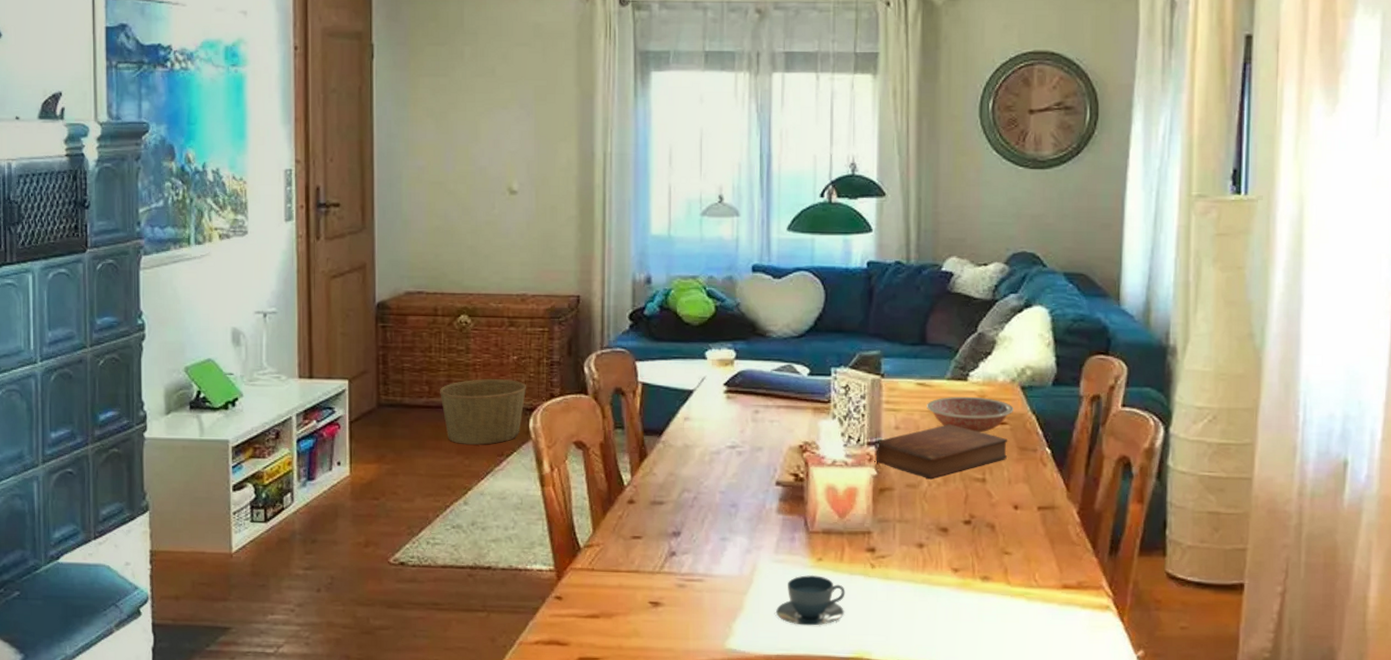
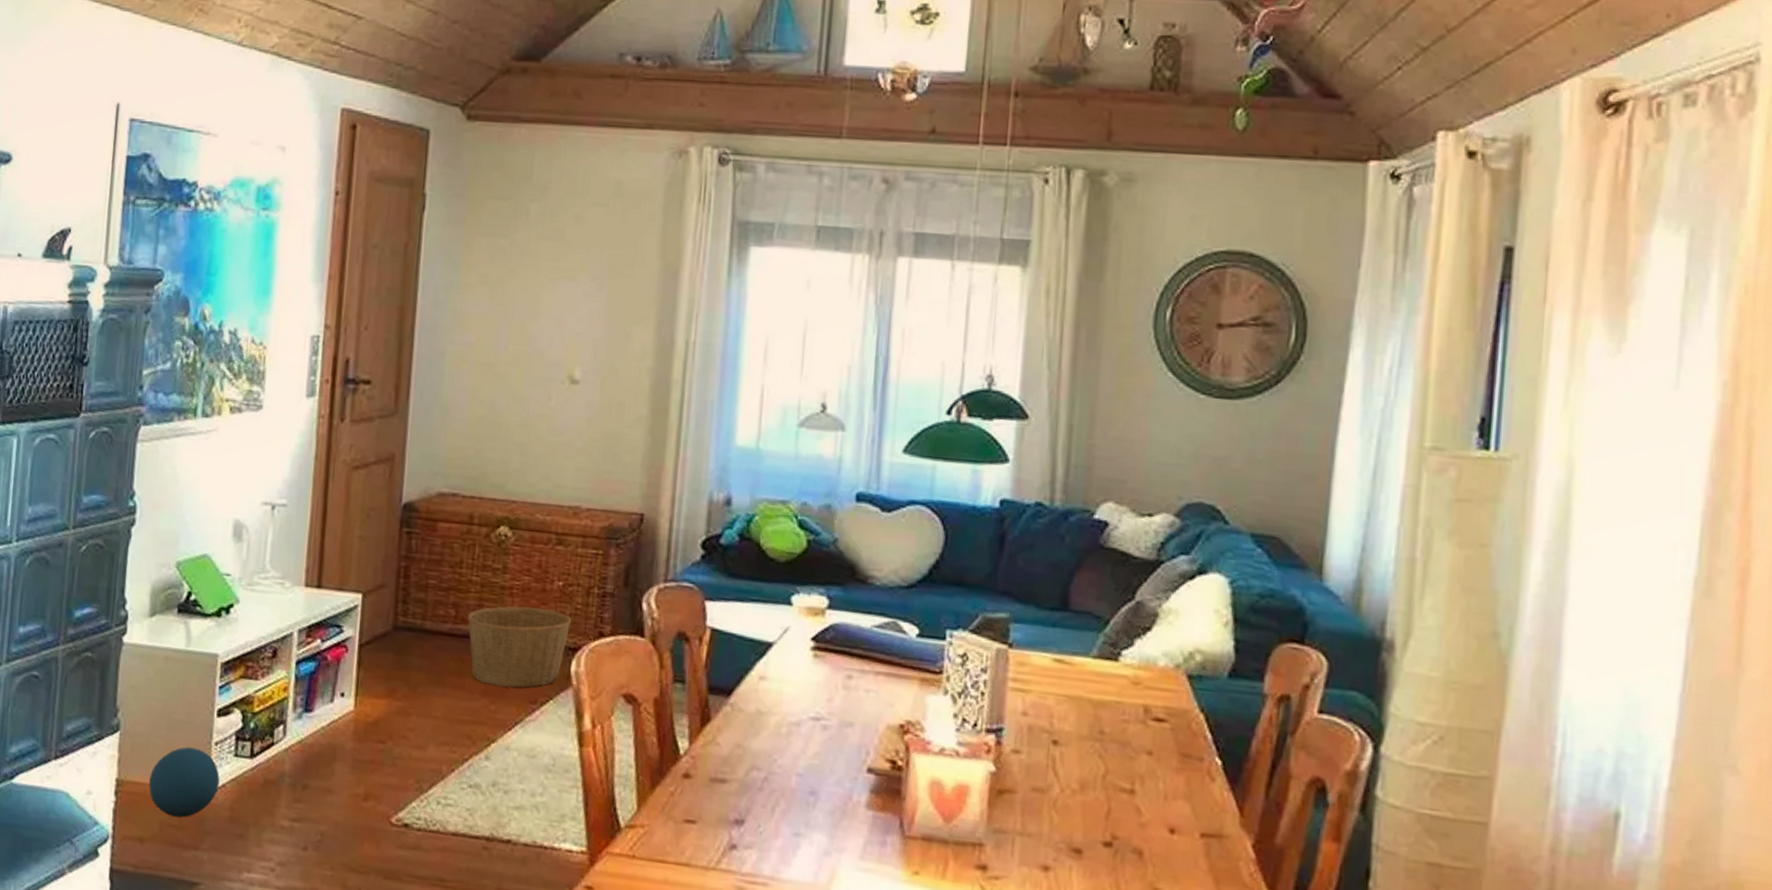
ball: none [179,518,240,576] -> present [149,747,220,818]
bible: present [874,424,1007,479] -> none [993,715,1166,783]
bowl: present [927,396,1013,432] -> none [1064,680,1176,730]

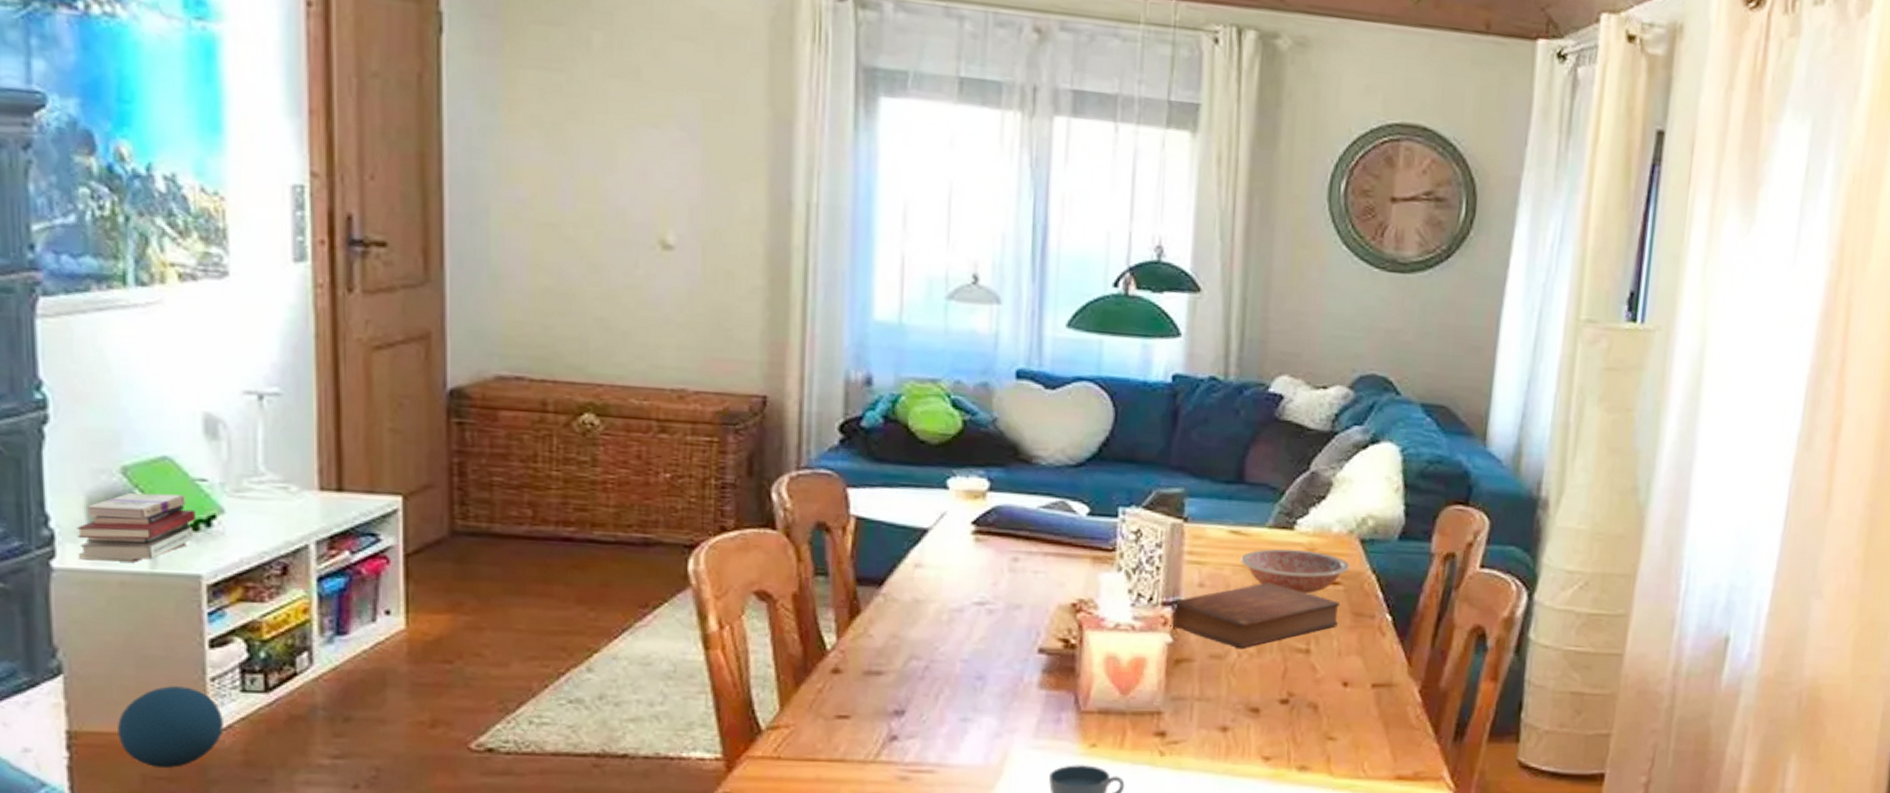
books: none [140,583,220,641] -> present [76,492,195,562]
basket: present [468,606,572,688] -> none [550,502,685,592]
bible: none [993,715,1166,783] -> present [1170,582,1339,648]
bowl: none [1064,680,1176,730] -> present [1241,548,1349,593]

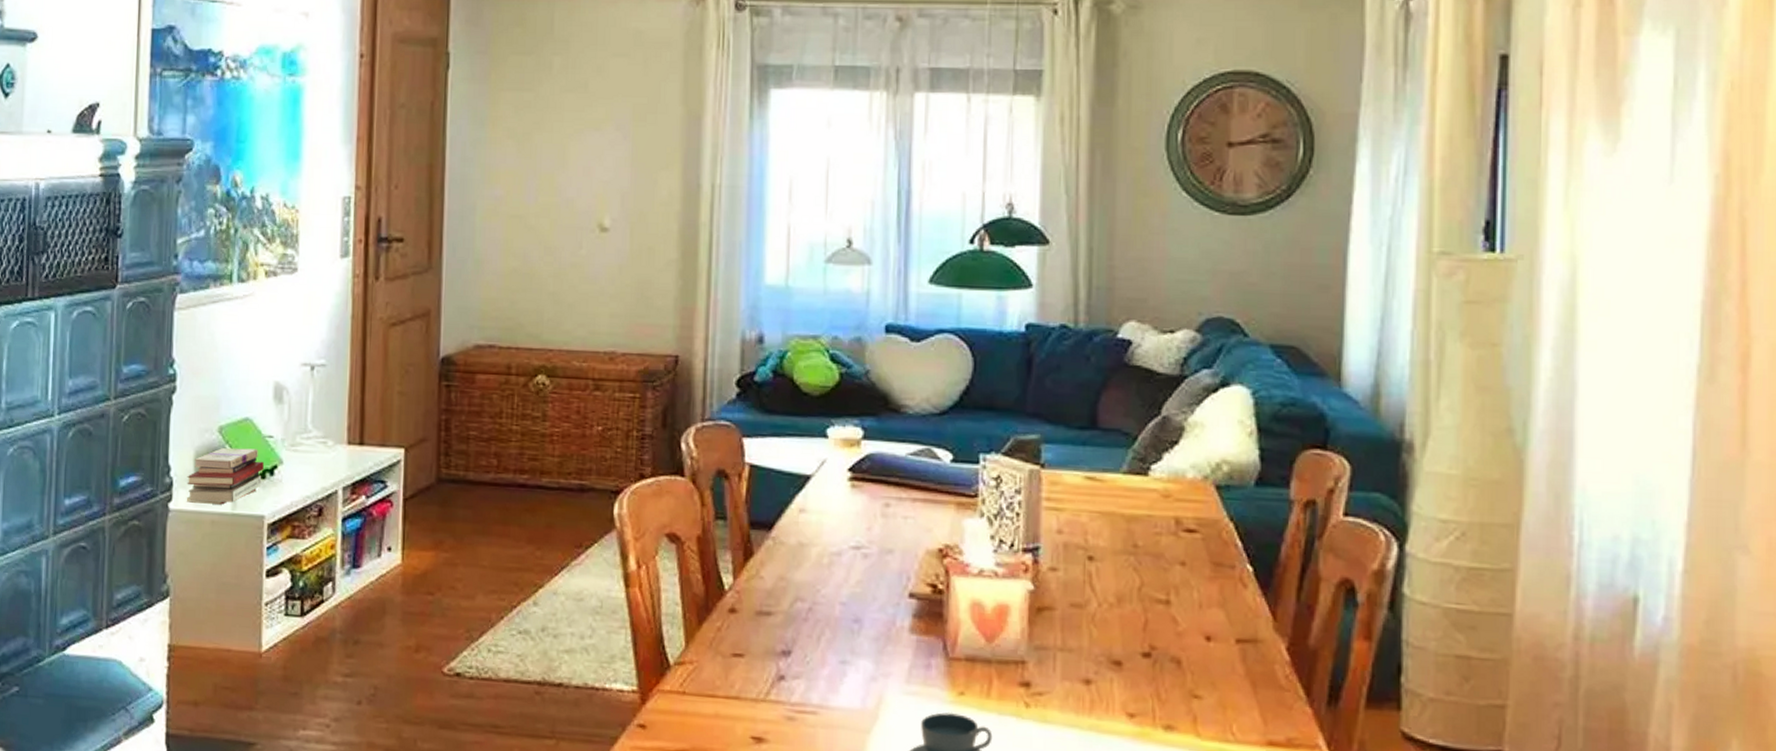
ball: present [118,686,223,768] -> none [201,609,271,679]
bible: present [1170,582,1339,648] -> none [1031,529,1198,597]
bowl: present [1241,548,1349,593] -> none [1097,495,1206,541]

